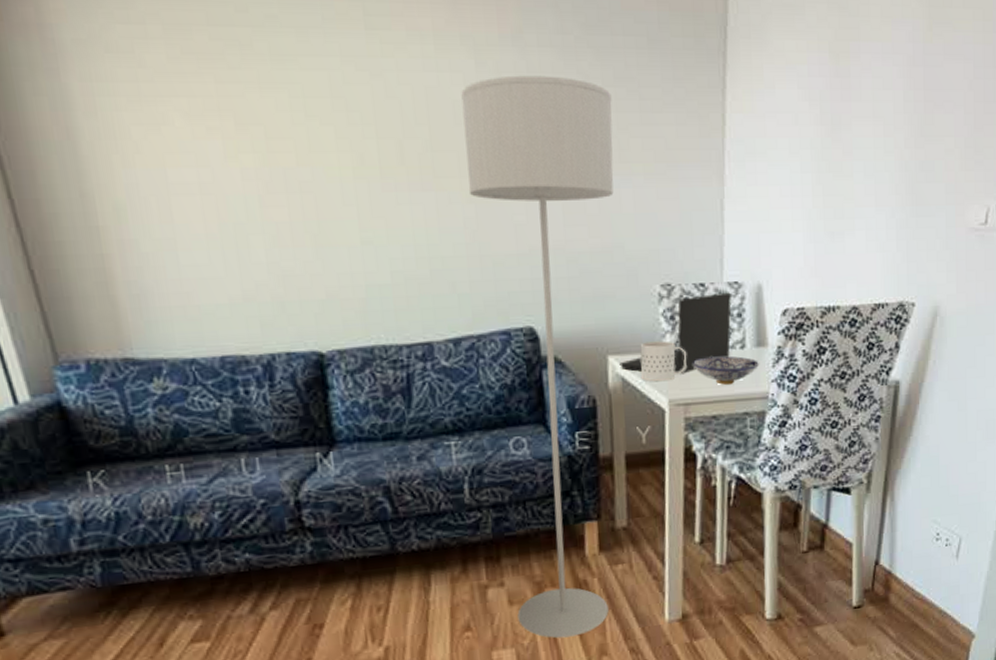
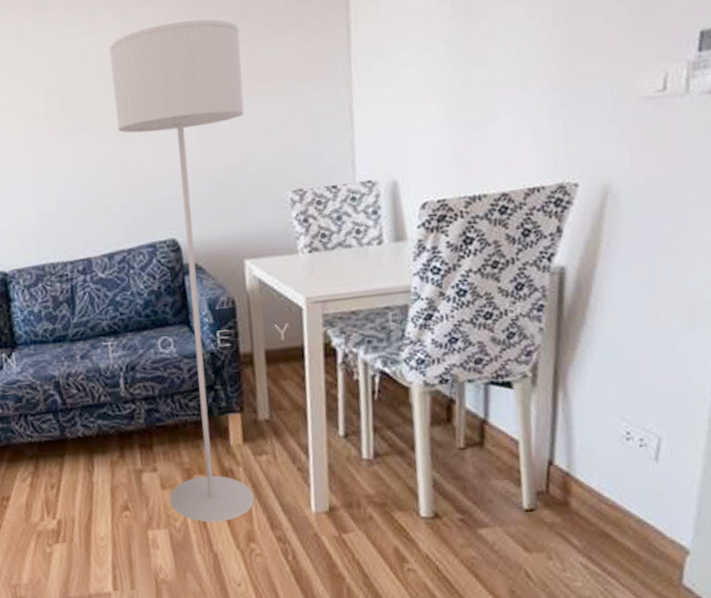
laptop: present [619,292,732,375] -> none [256,191,367,273]
mug: present [640,341,687,382] -> none [275,242,323,282]
bowl: present [692,356,760,385] -> none [327,252,400,281]

